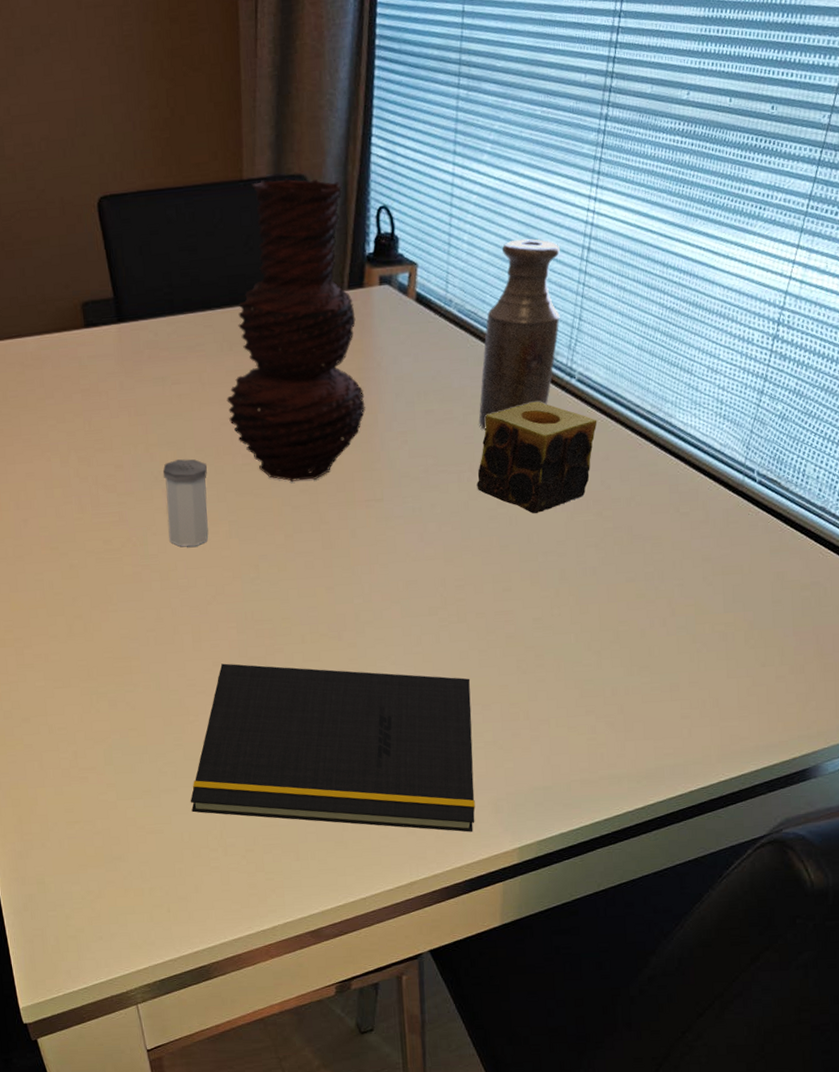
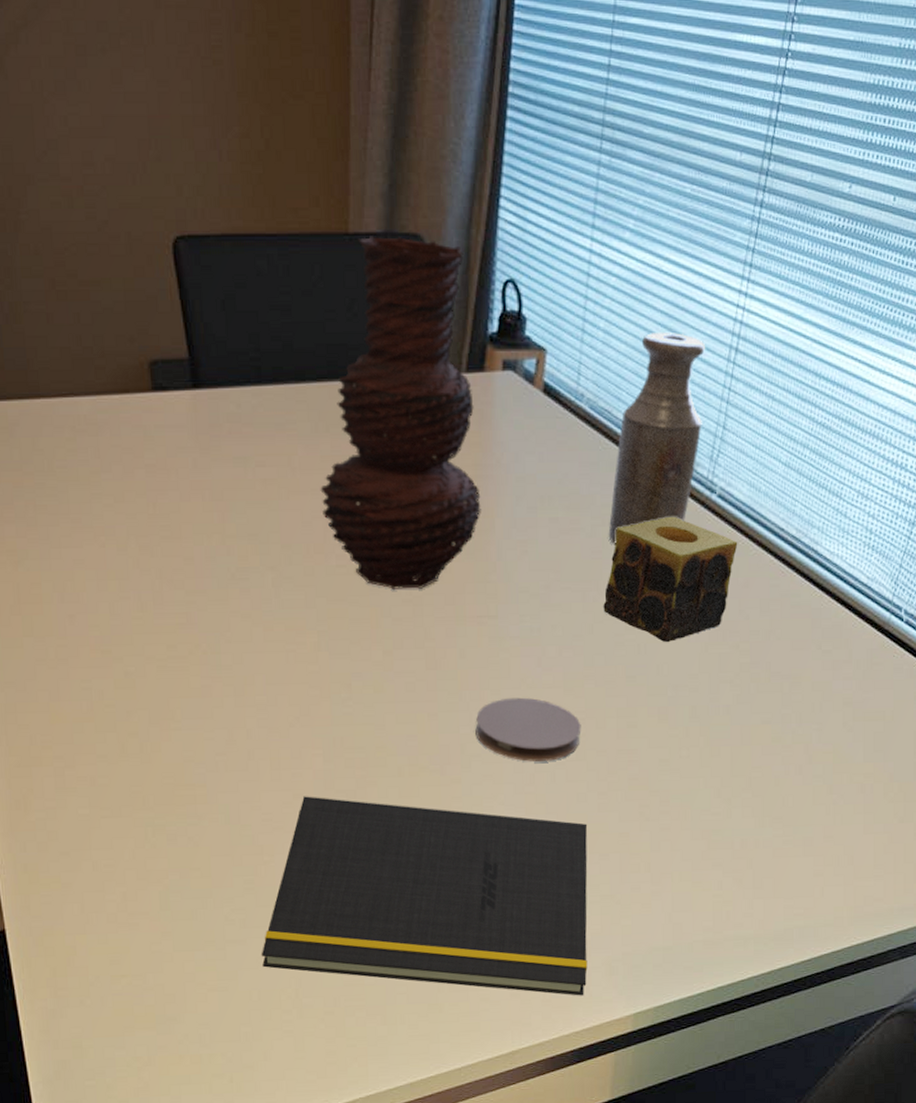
salt shaker: present [163,459,208,547] -> none [241,555,294,658]
coaster: none [367,569,462,626] -> present [475,697,582,762]

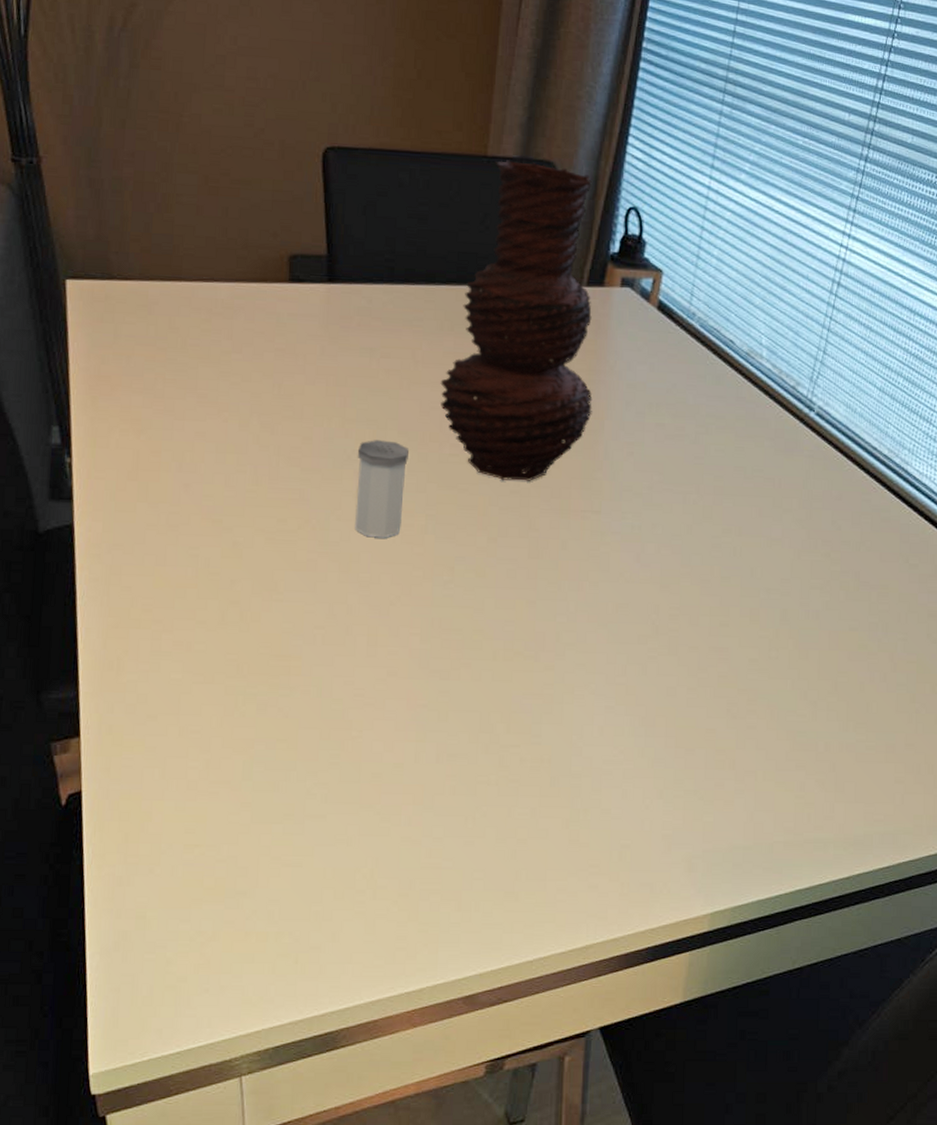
salt shaker: none [241,555,294,658] -> present [355,440,409,538]
notepad: present [261,796,588,996] -> none [339,674,676,892]
coaster: present [475,697,582,762] -> none [572,590,675,654]
candle: present [603,516,738,643] -> none [702,429,833,548]
bottle: present [608,333,706,545] -> none [711,263,811,453]

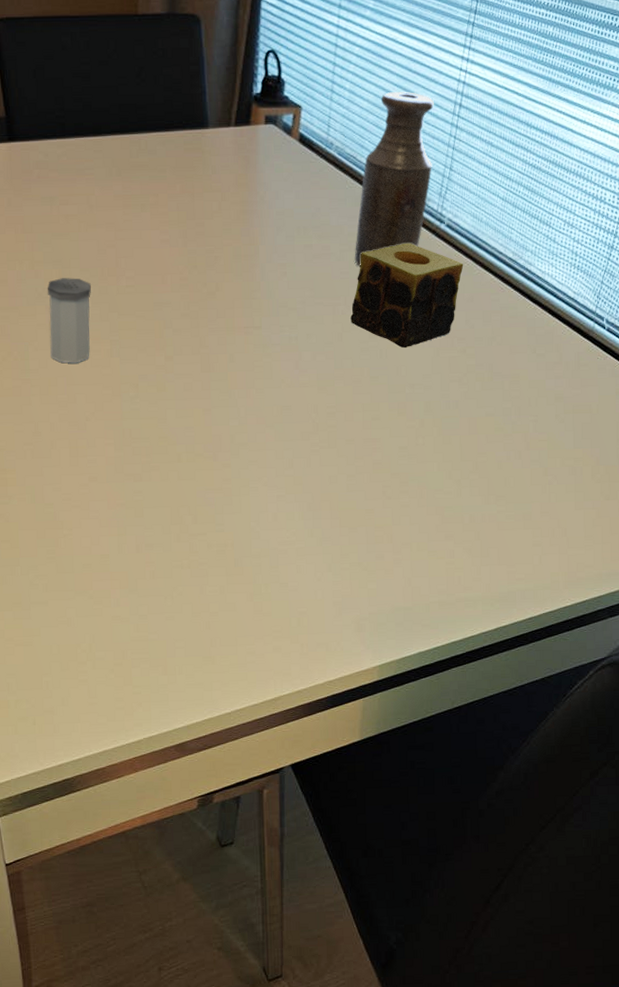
vase: present [440,160,593,481] -> none [113,16,248,306]
candle: none [702,429,833,548] -> present [350,242,464,349]
bottle: none [711,263,811,453] -> present [354,92,435,267]

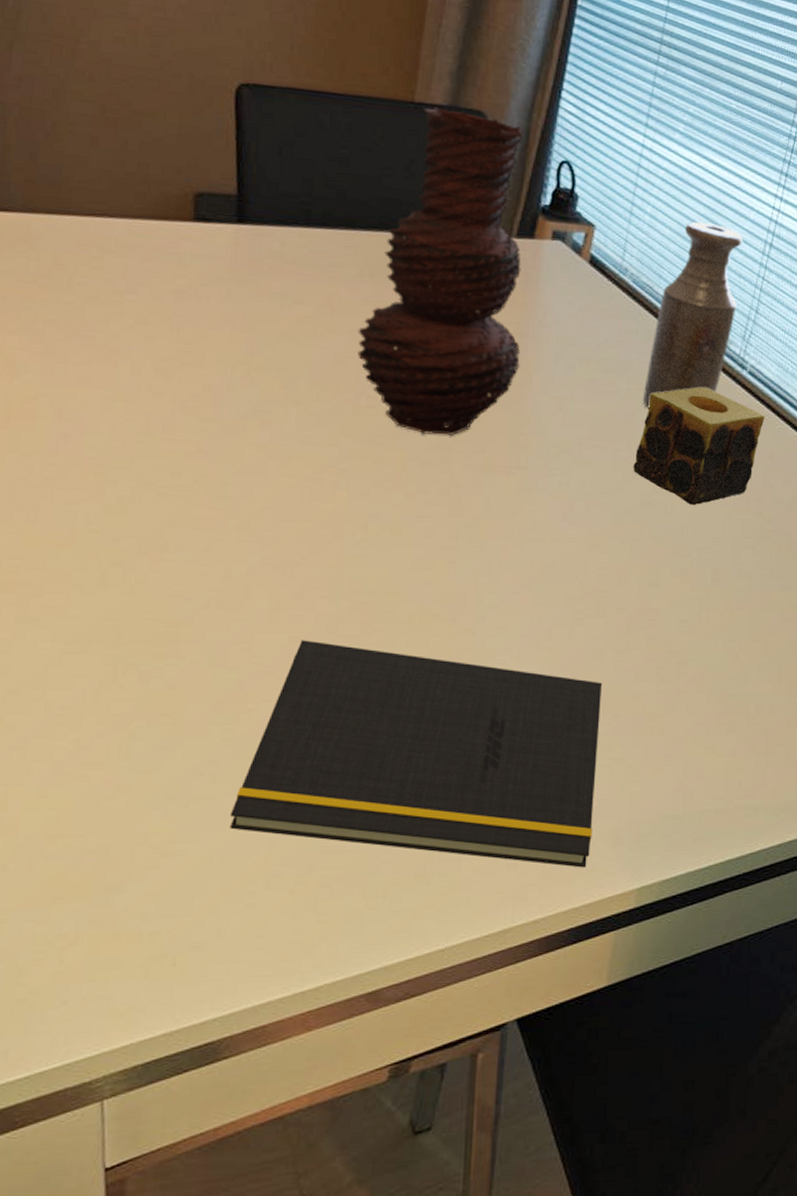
salt shaker: present [47,278,91,363] -> none [258,389,321,494]
notepad: none [60,479,339,650] -> present [229,640,603,868]
vase: none [113,16,248,306] -> present [357,107,523,436]

